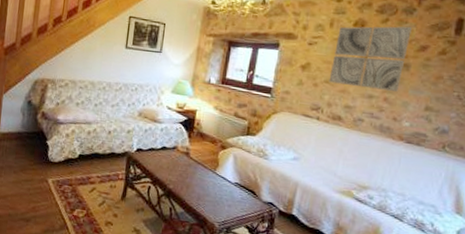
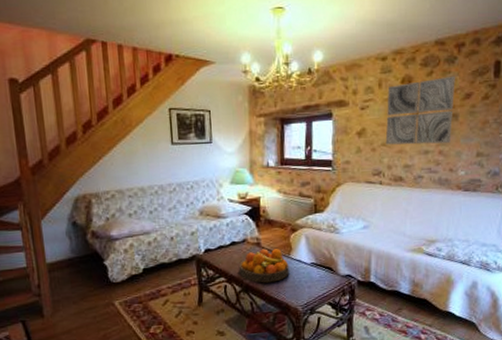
fruit bowl: none [164,159,213,194] -> present [238,248,289,283]

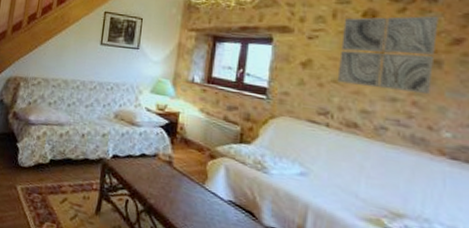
fruit bowl: present [238,248,289,283] -> none [144,169,202,212]

